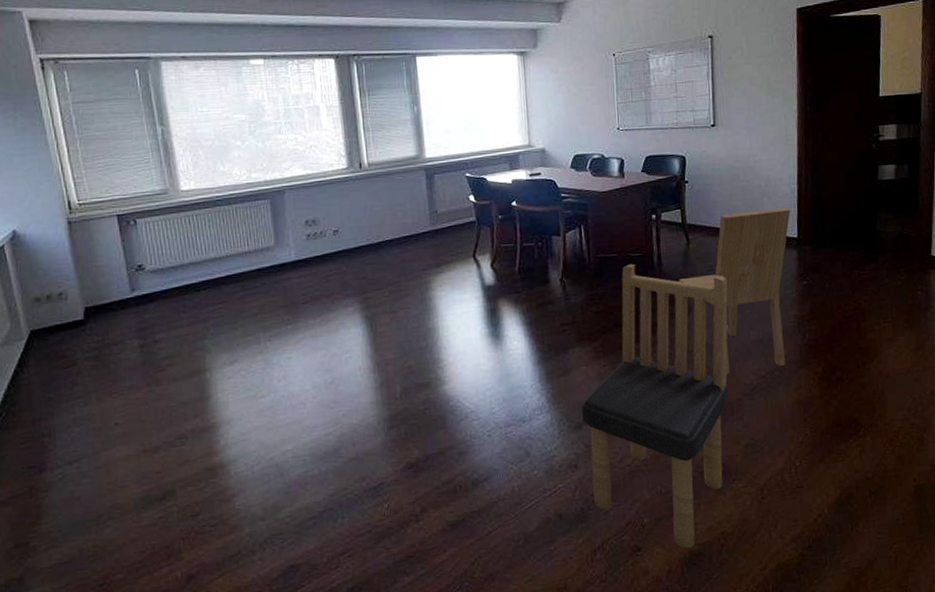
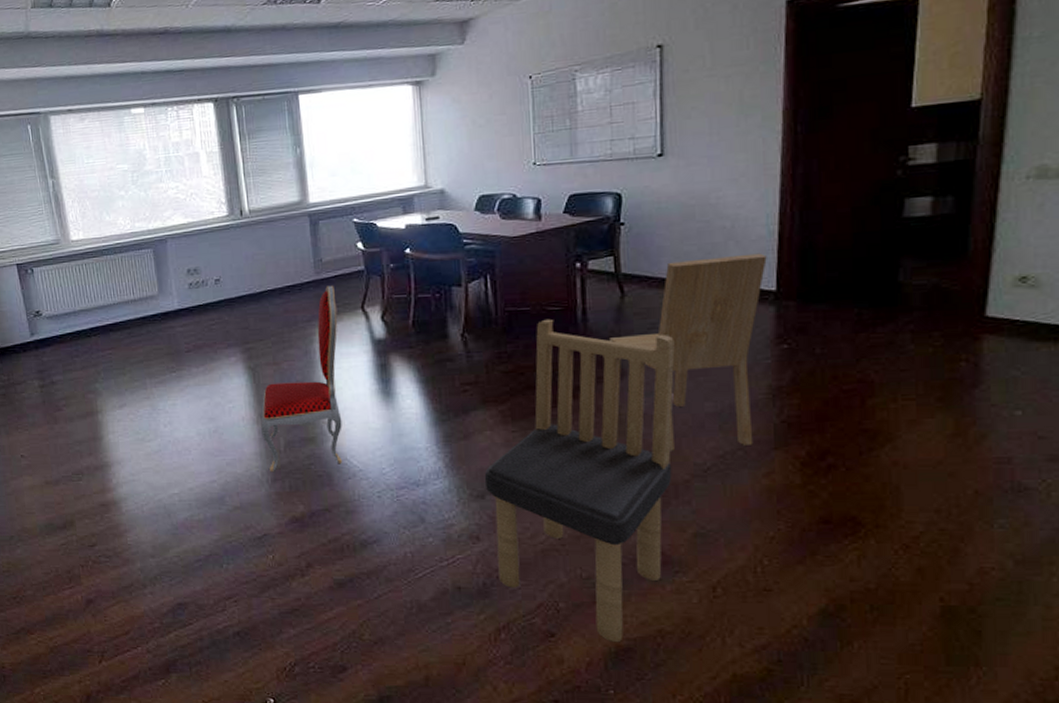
dining chair: none [377,235,456,420] -> present [261,285,342,473]

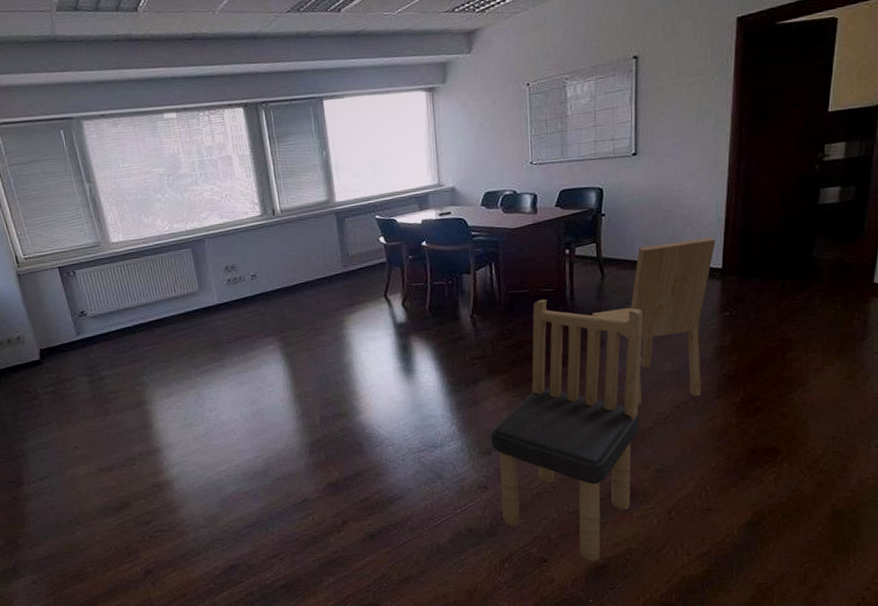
dining chair: present [261,285,342,473] -> none [298,277,371,446]

